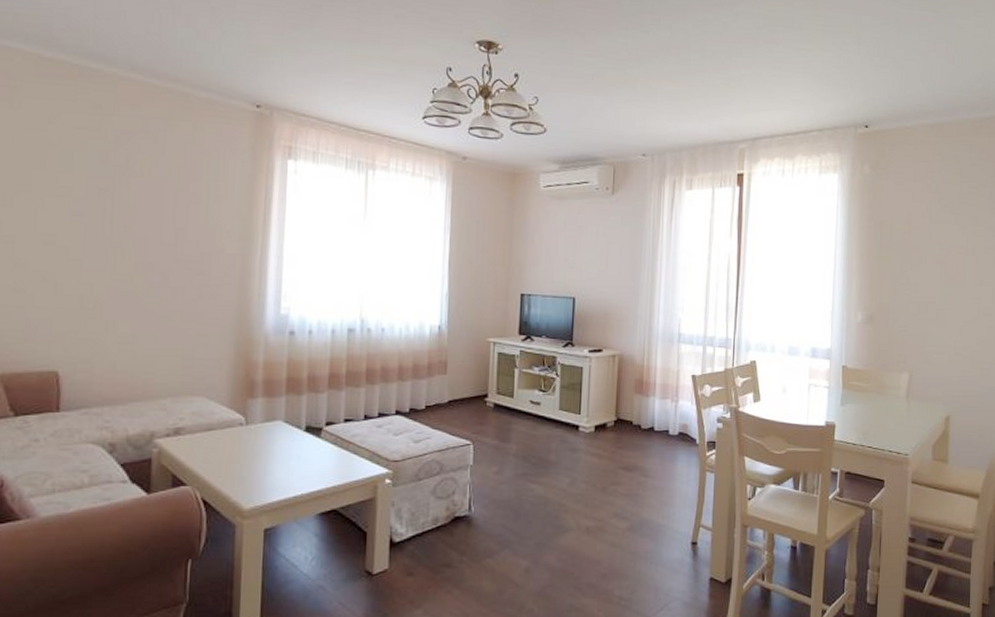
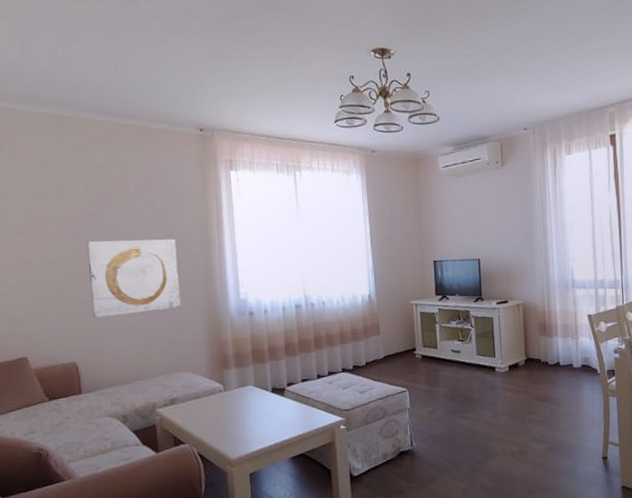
wall art: none [88,223,208,320] -> present [86,238,181,319]

